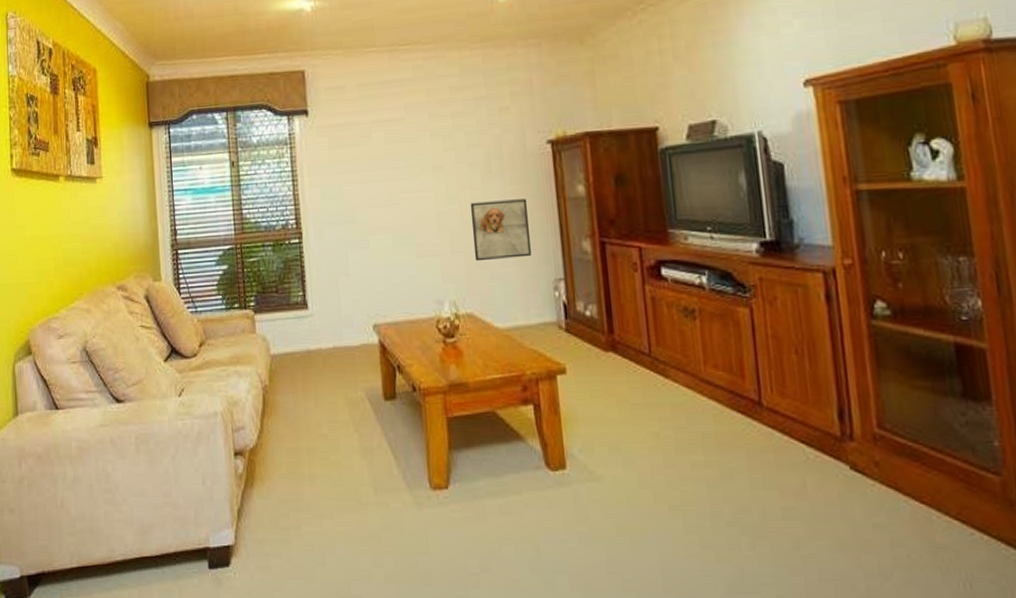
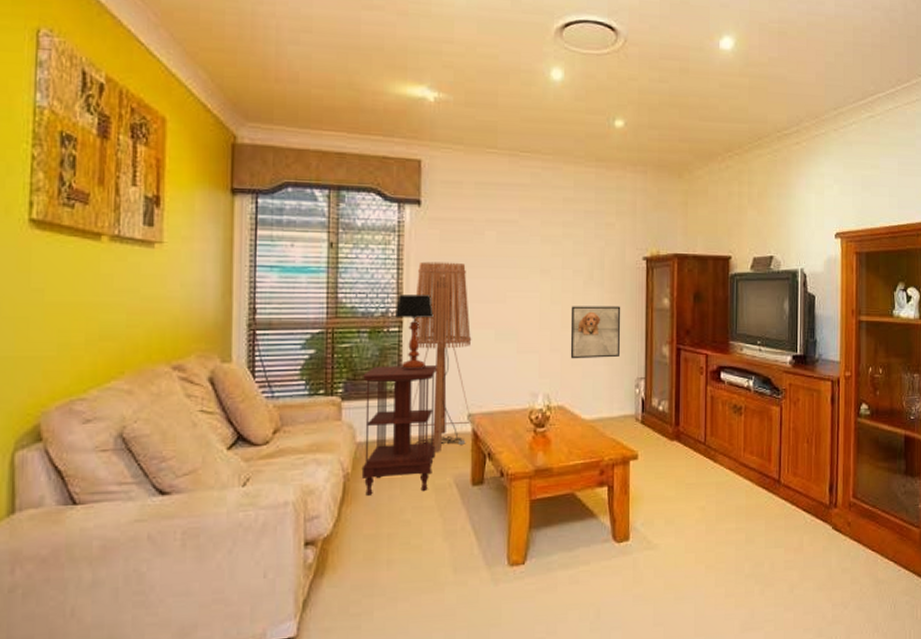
side table: none [270,274,345,408] -> present [361,364,439,495]
table lamp: none [294,204,330,281] -> present [394,295,434,370]
floor lamp: none [311,168,378,365] -> present [410,261,472,452]

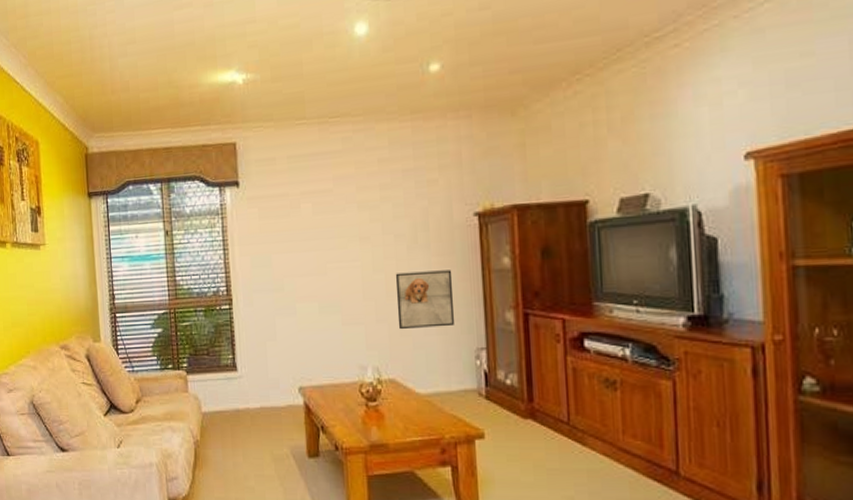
side table: present [361,364,439,495] -> none [201,339,272,461]
table lamp: present [394,295,434,370] -> none [224,272,259,345]
floor lamp: present [410,261,472,452] -> none [241,238,303,424]

